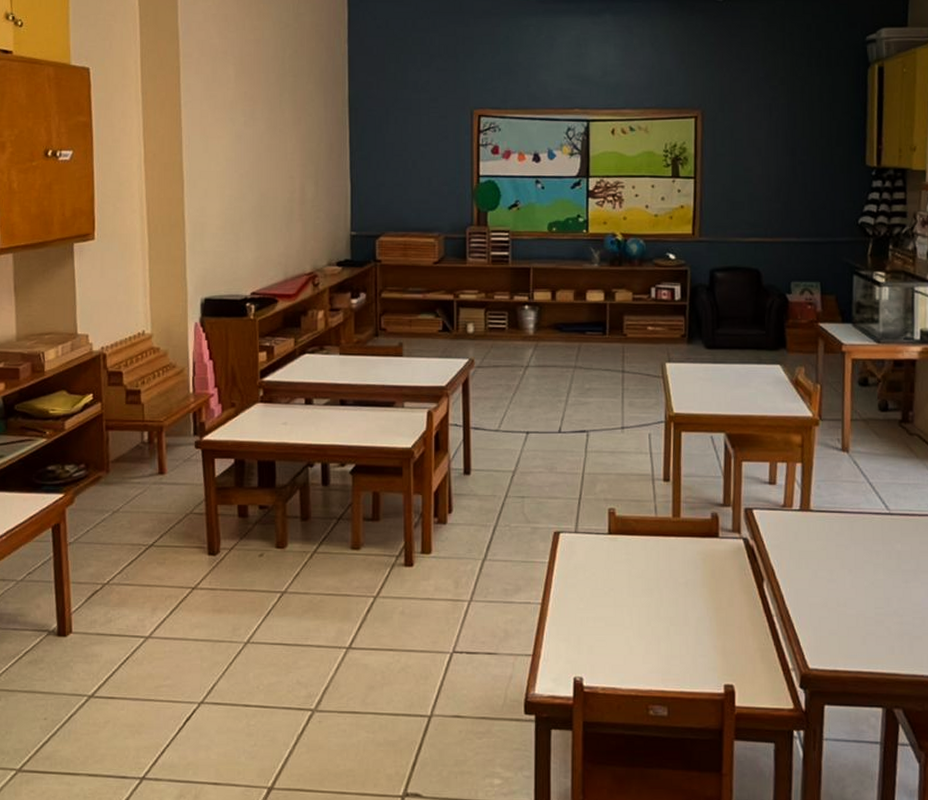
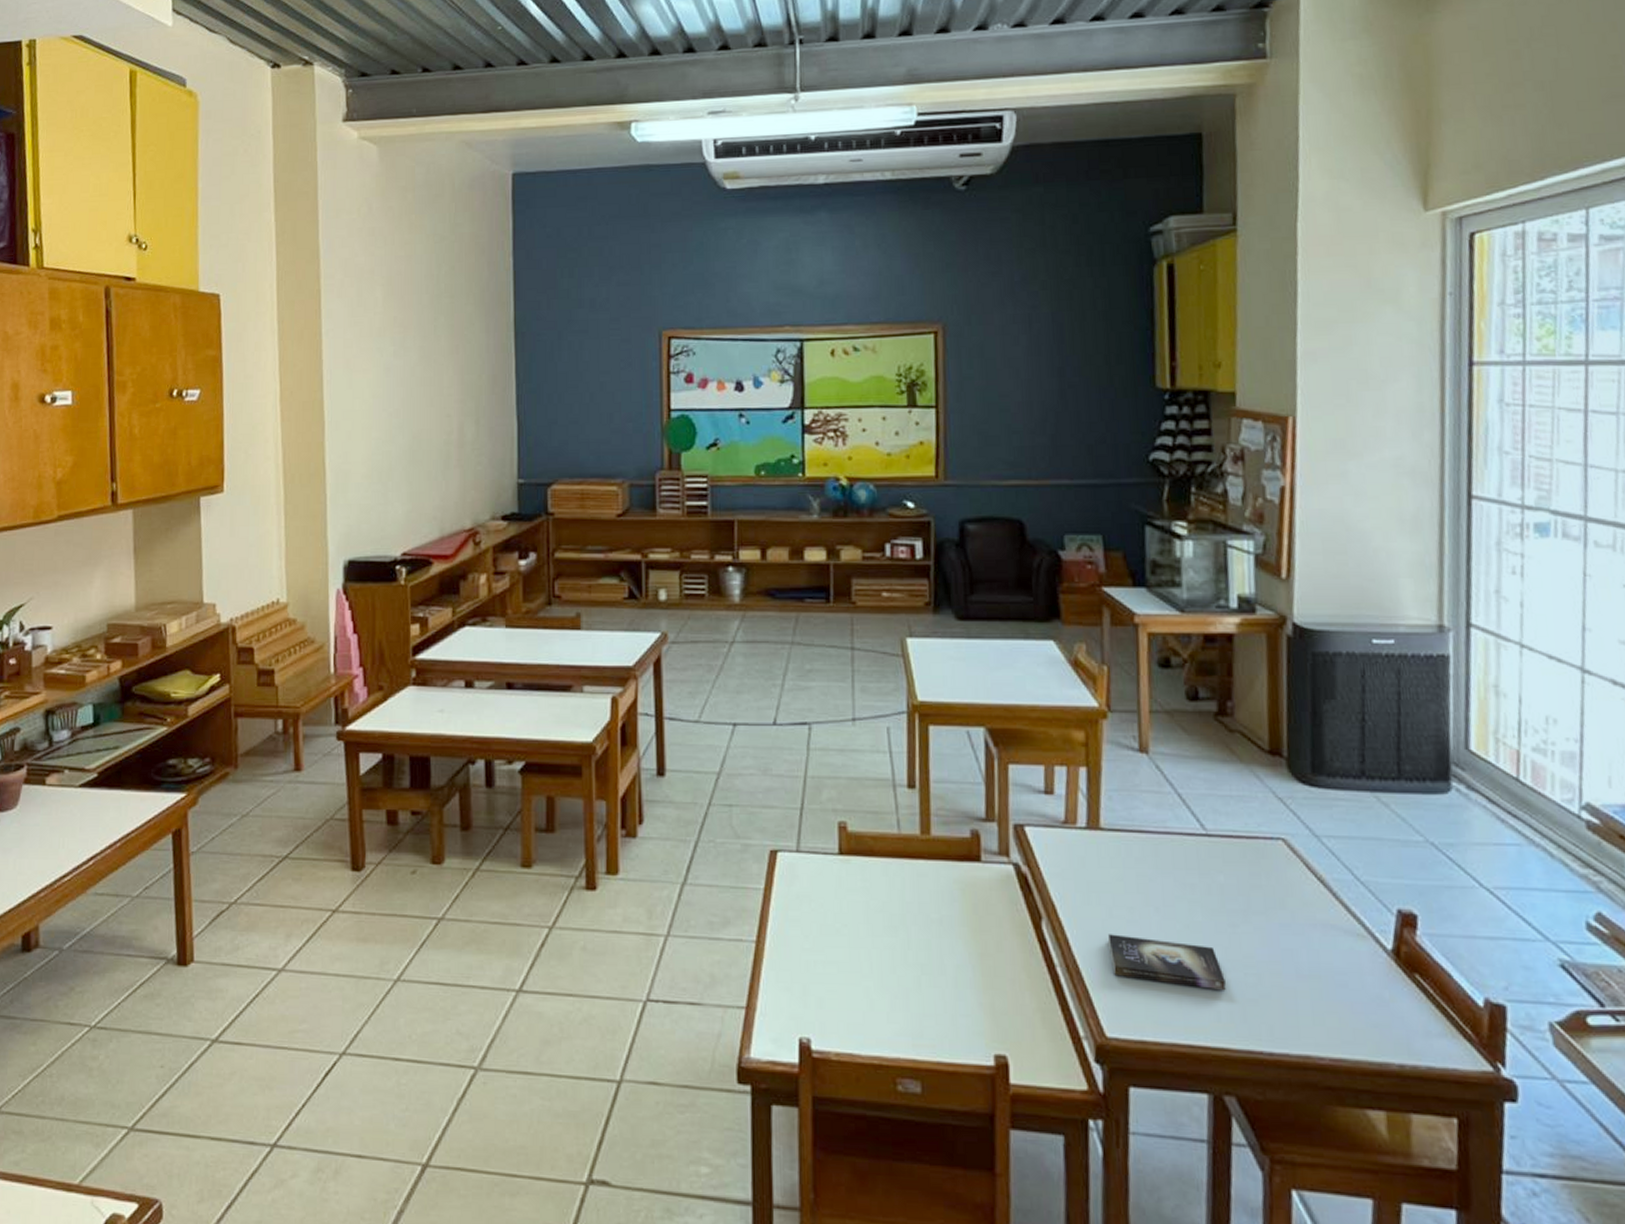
book: none [812,591,899,631] -> present [1107,934,1226,991]

